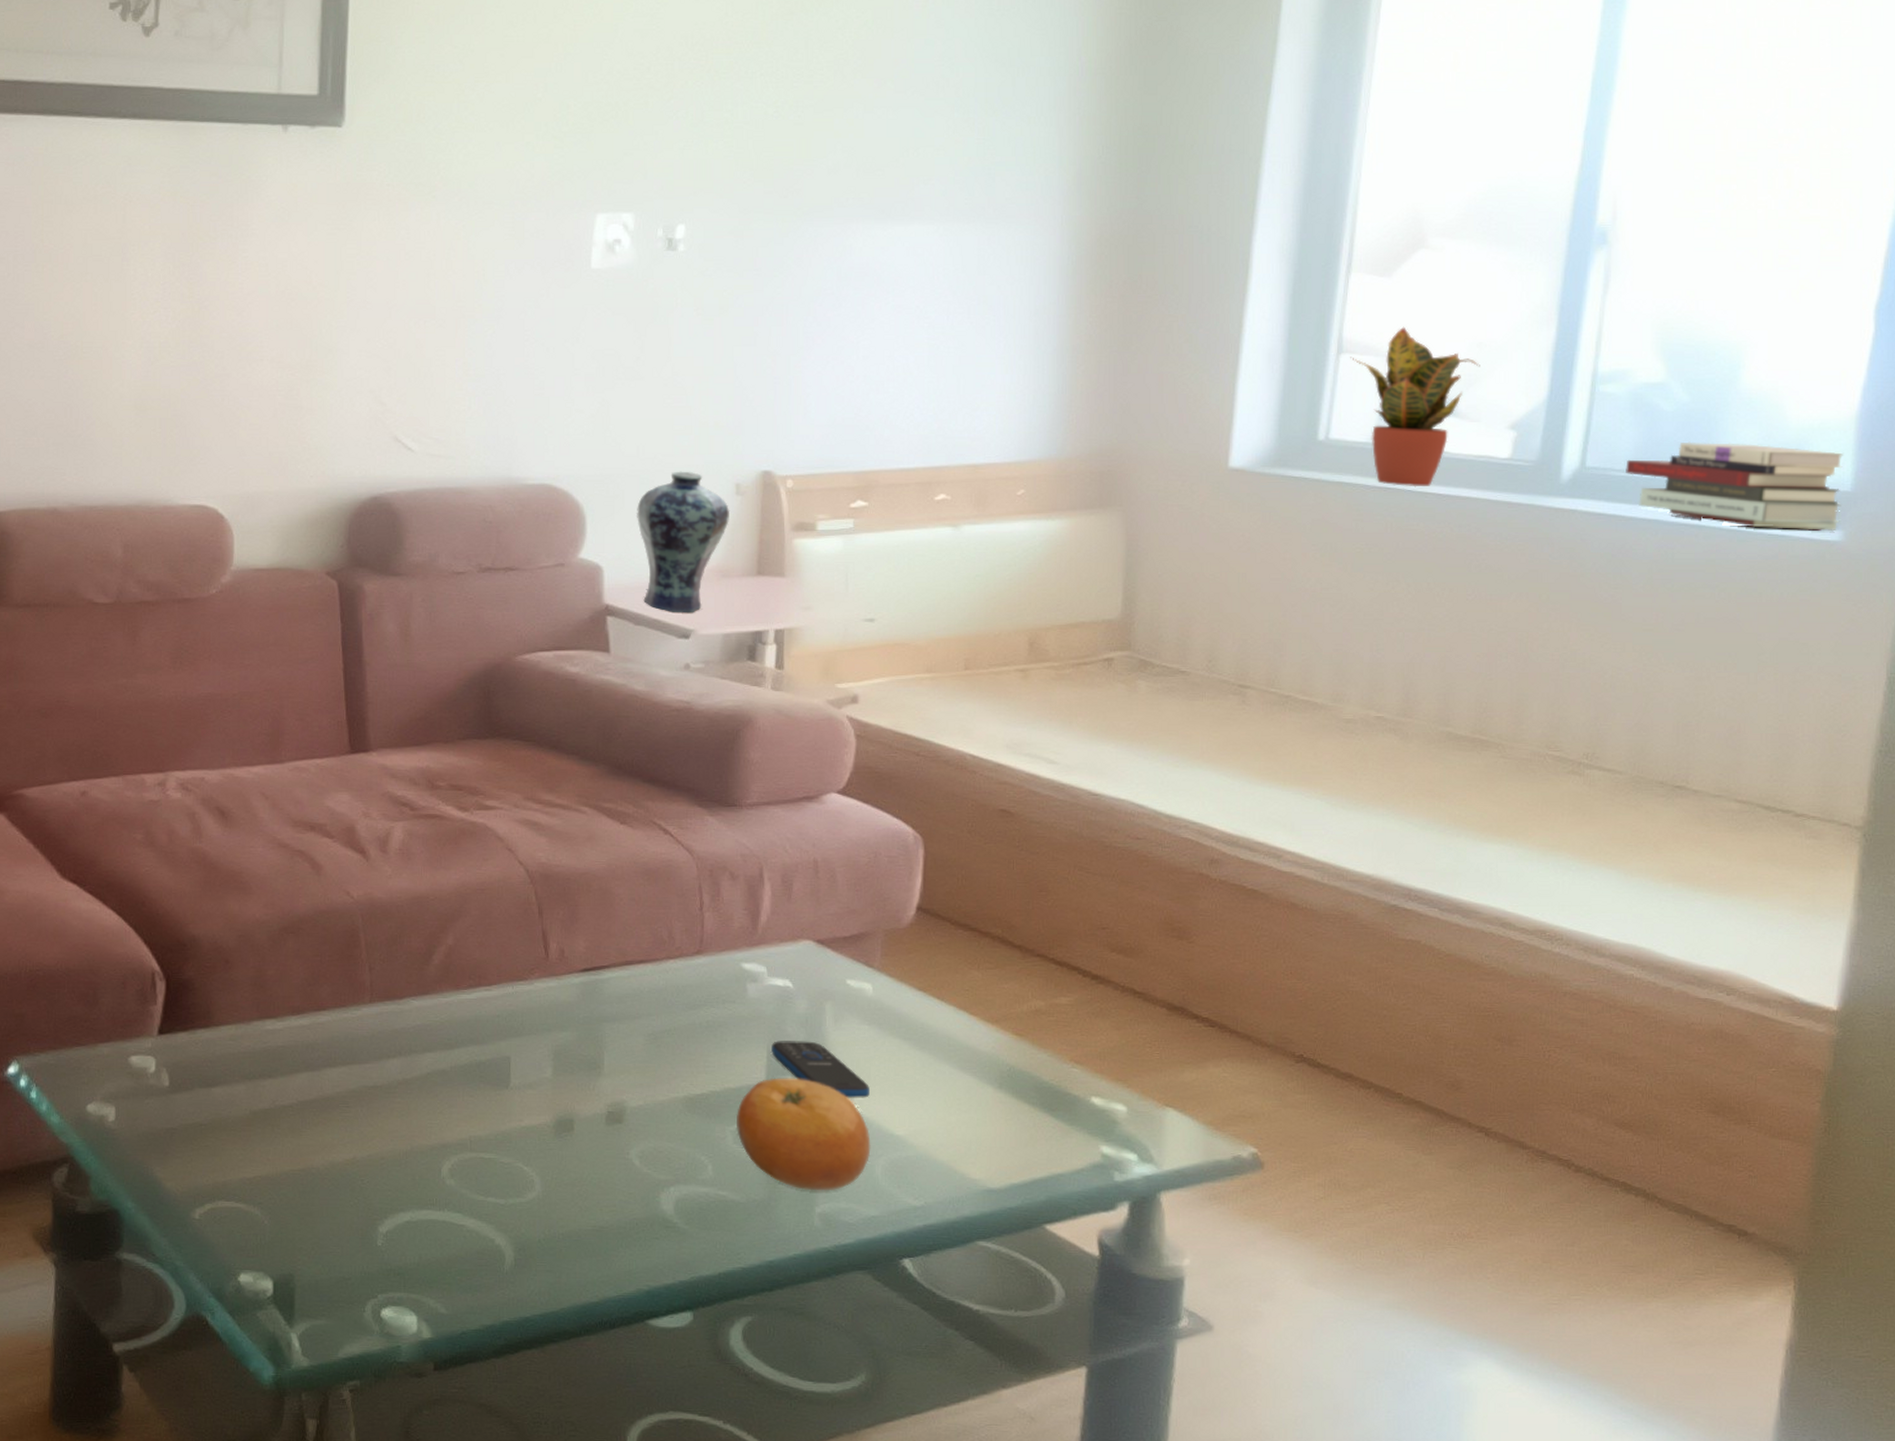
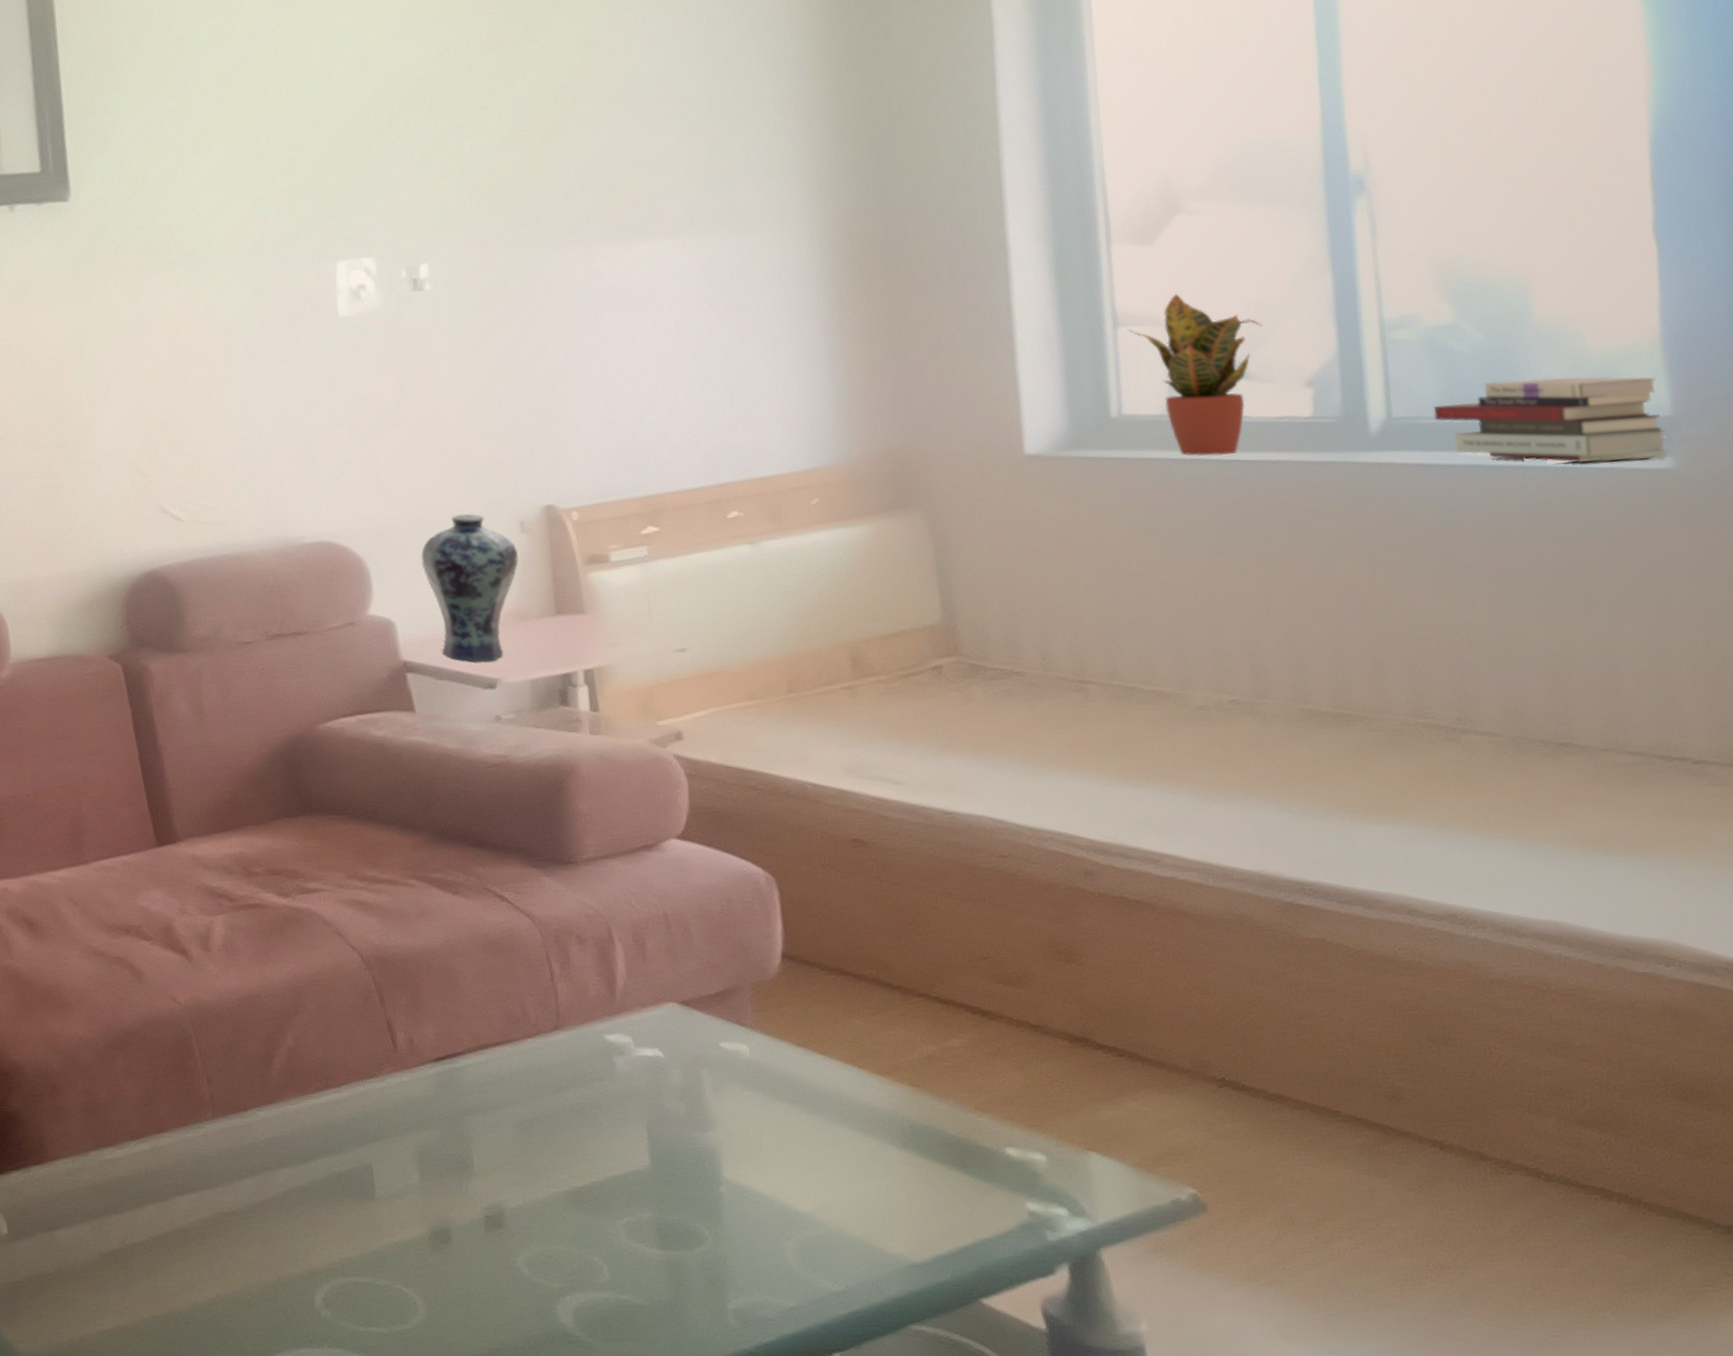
fruit: present [737,1077,871,1191] -> none [625,1158,777,1285]
mobile phone: present [770,1041,869,1098] -> none [651,1115,765,1175]

